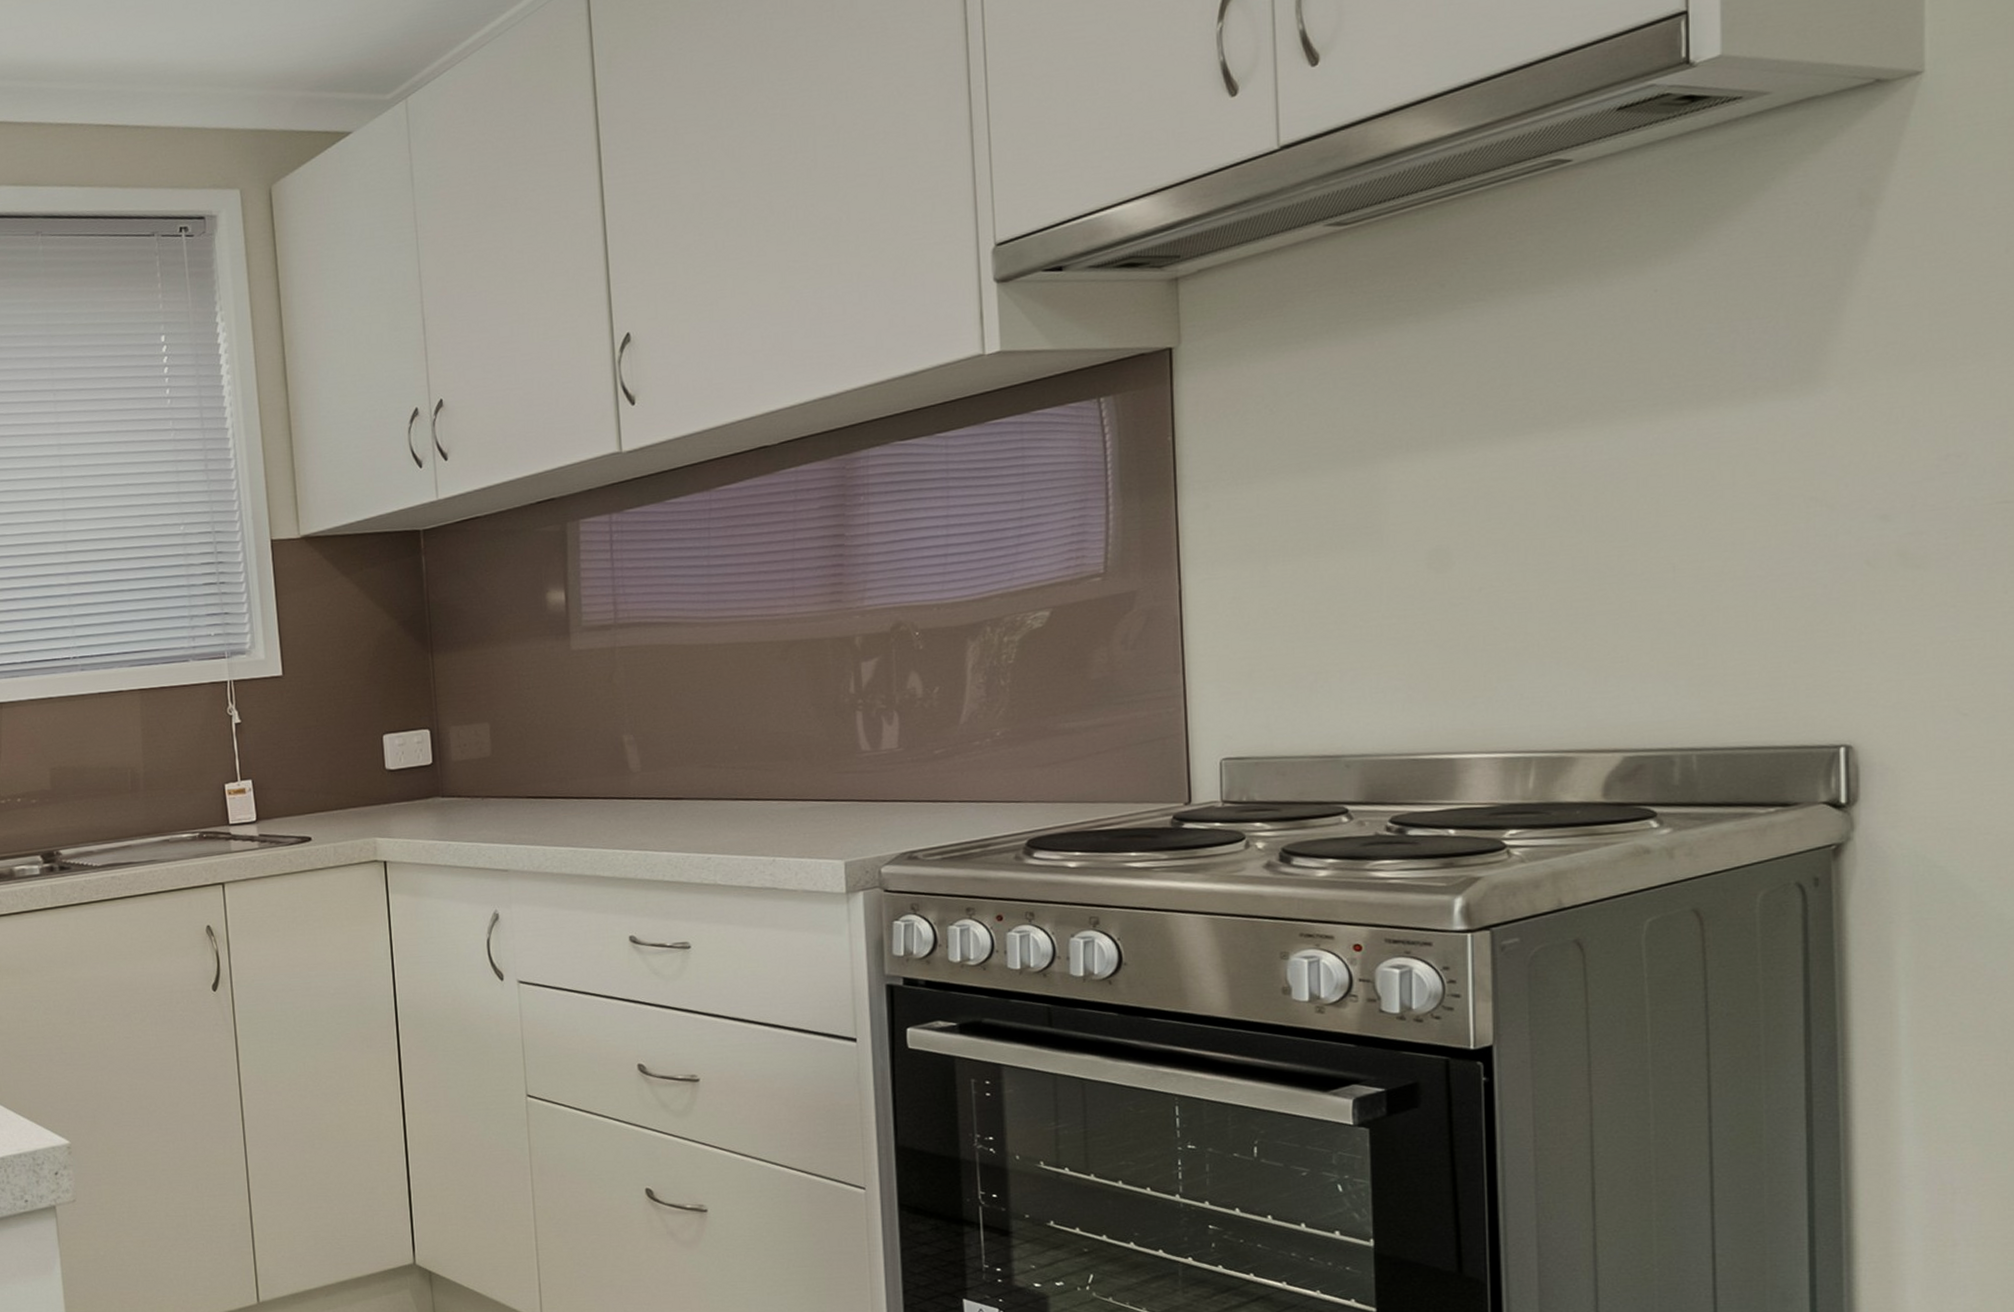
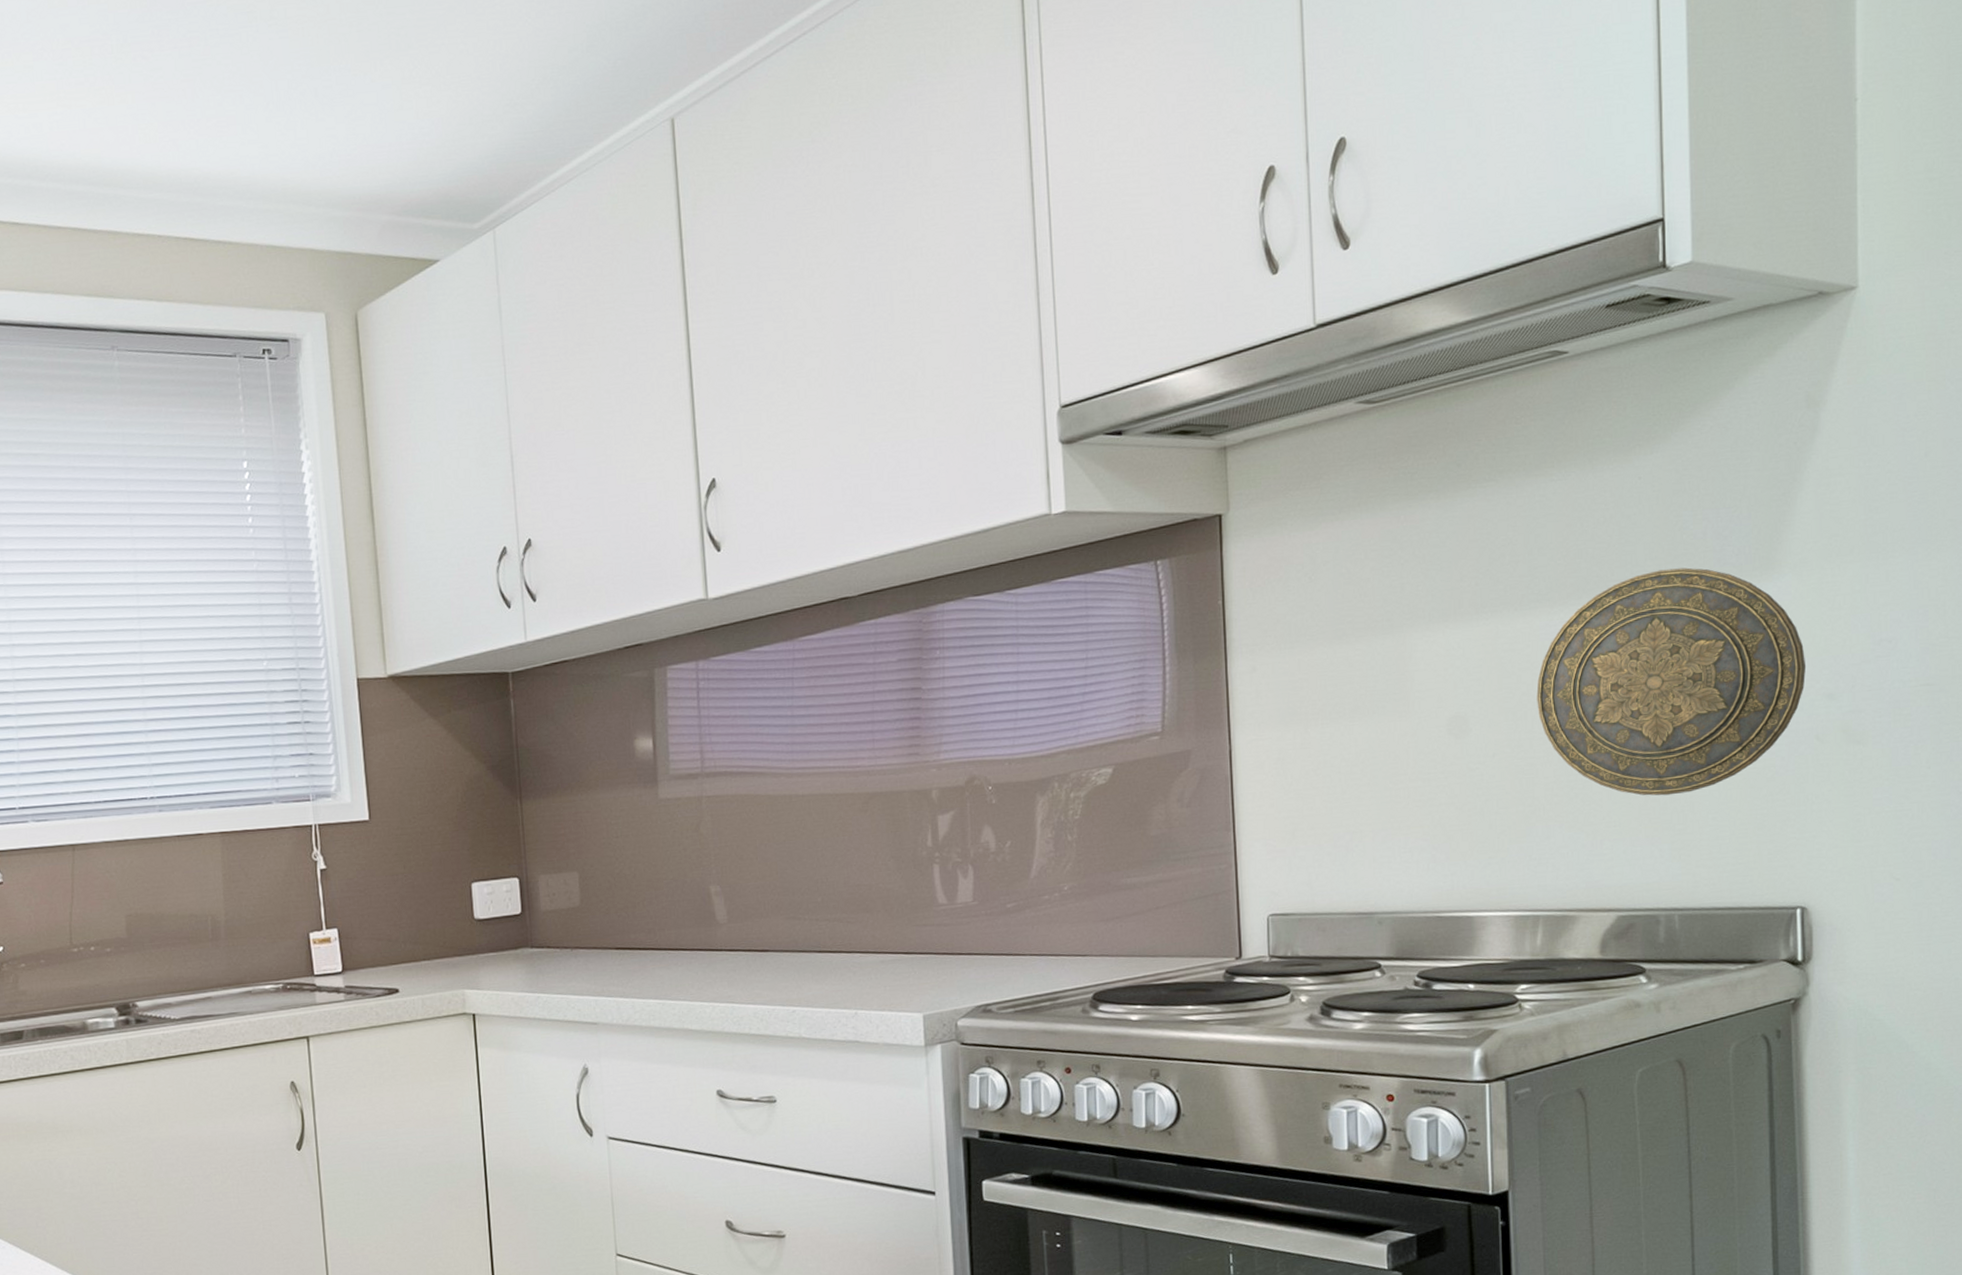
decorative plate: none [1531,384,1855,629] -> present [1536,567,1807,796]

